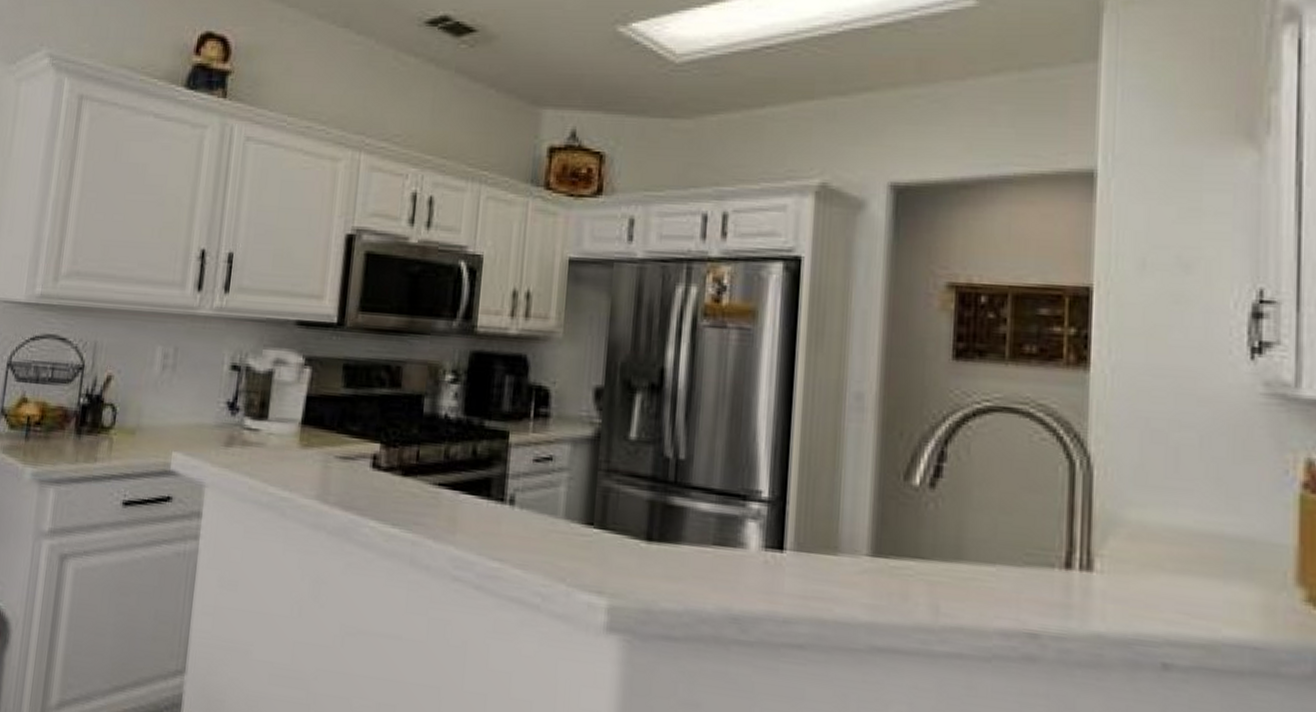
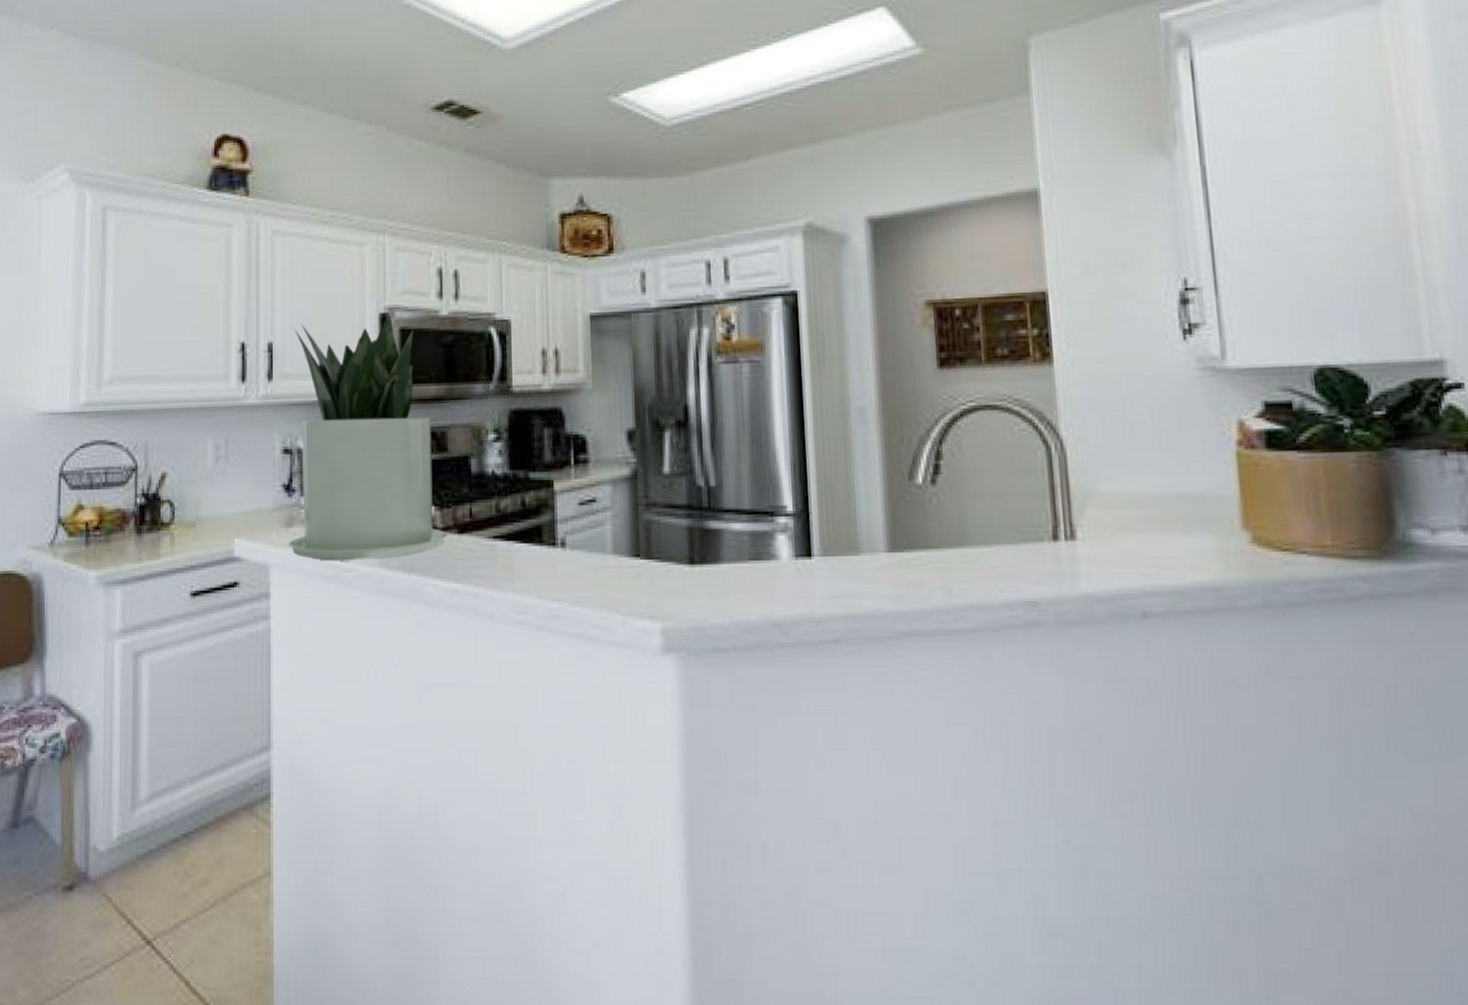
planter: none [226,236,392,493] -> present [289,314,448,561]

